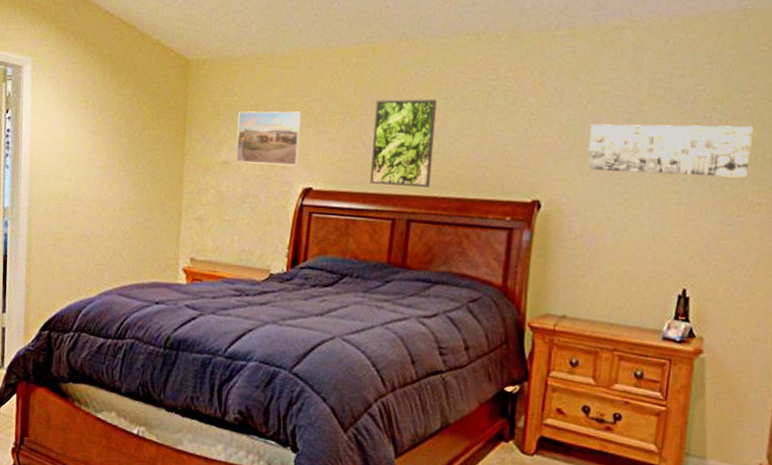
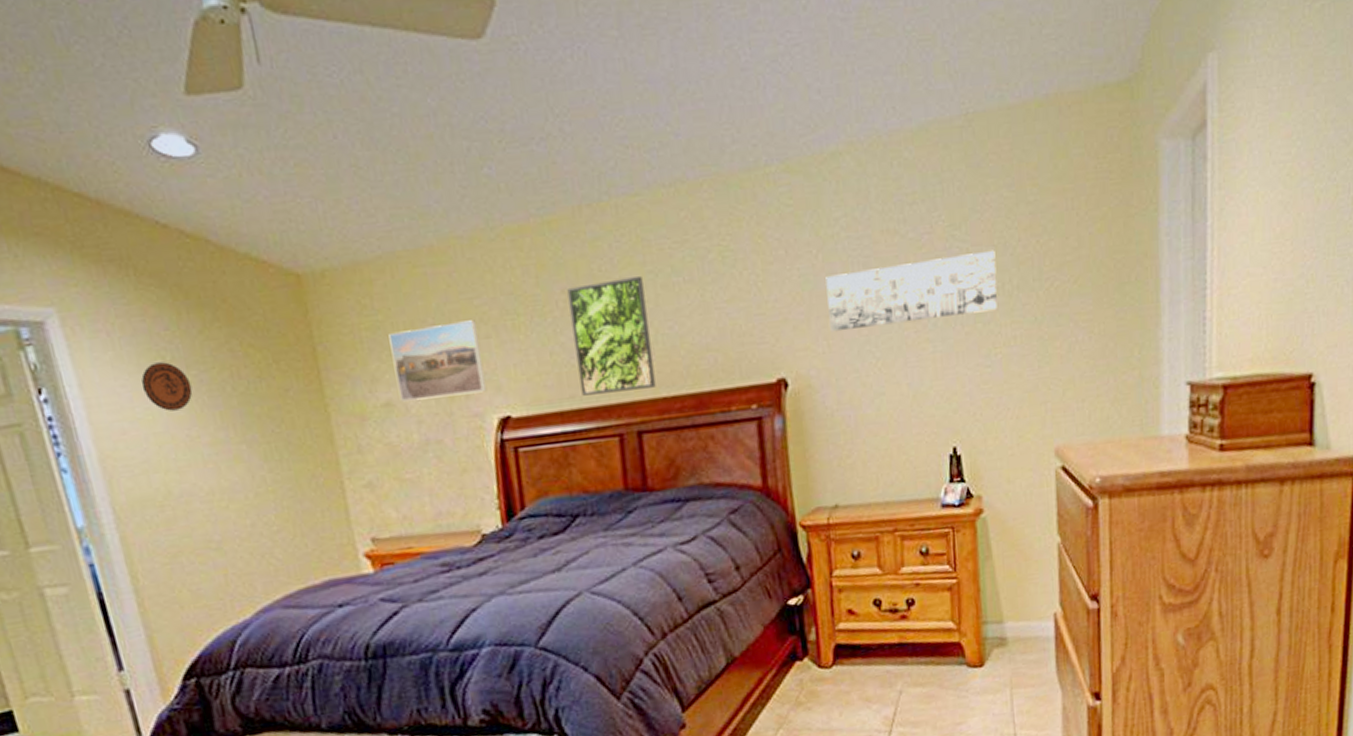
decorative plate: none [69,105,100,140] -> present [141,362,193,411]

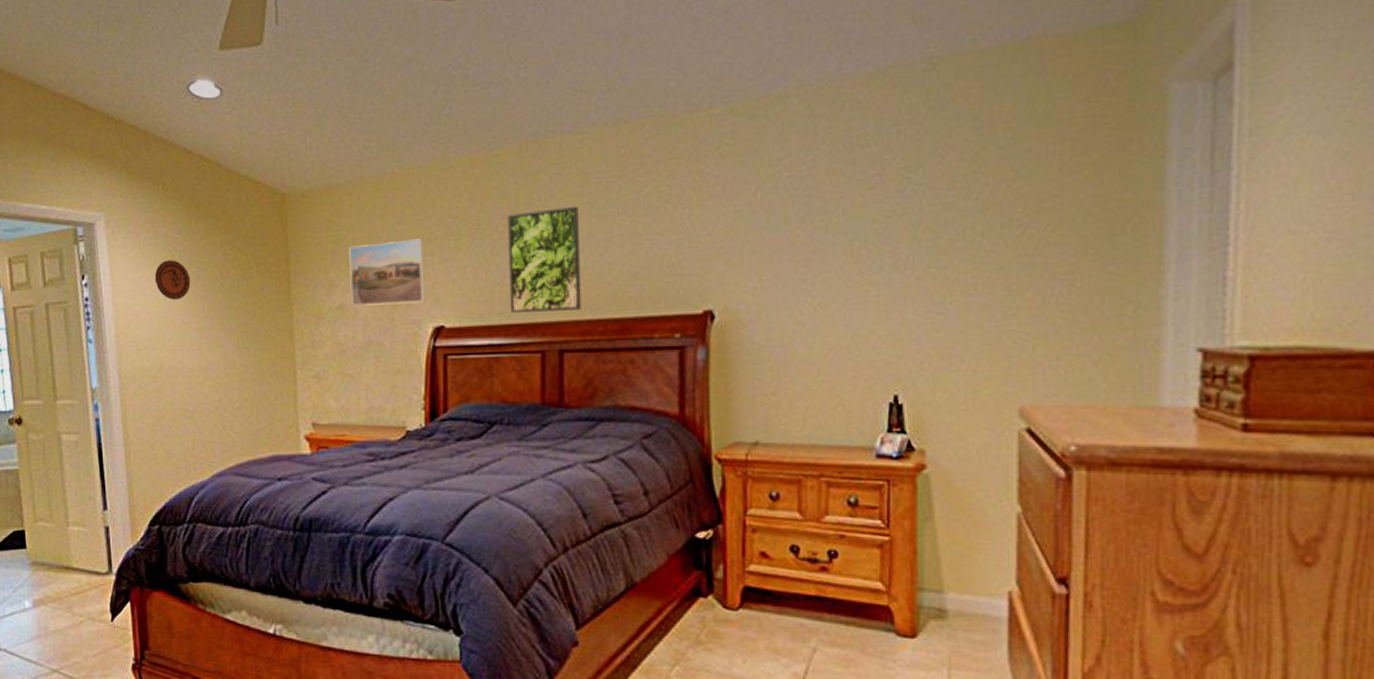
wall art: present [826,250,997,333] -> none [763,194,957,269]

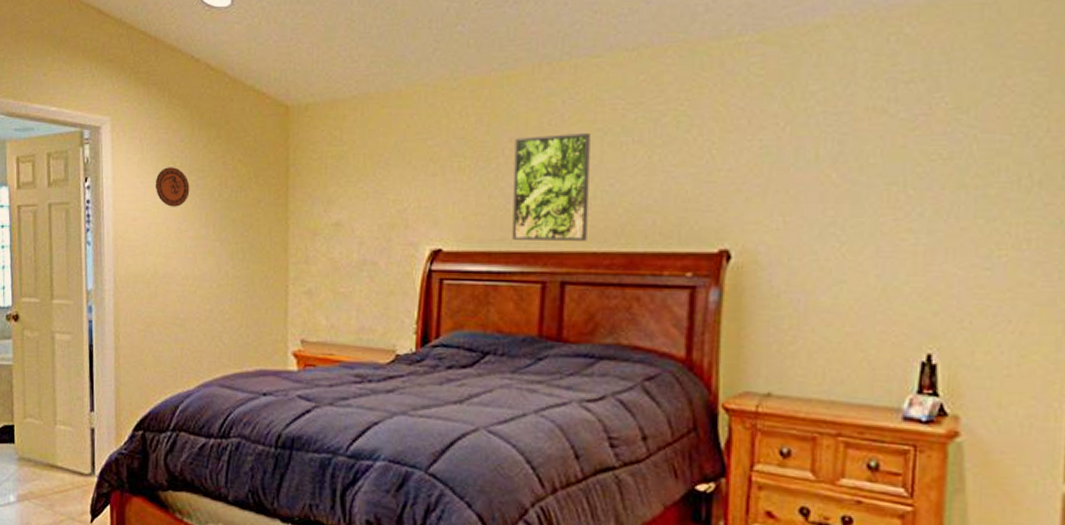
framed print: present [349,239,426,306] -> none [348,158,426,224]

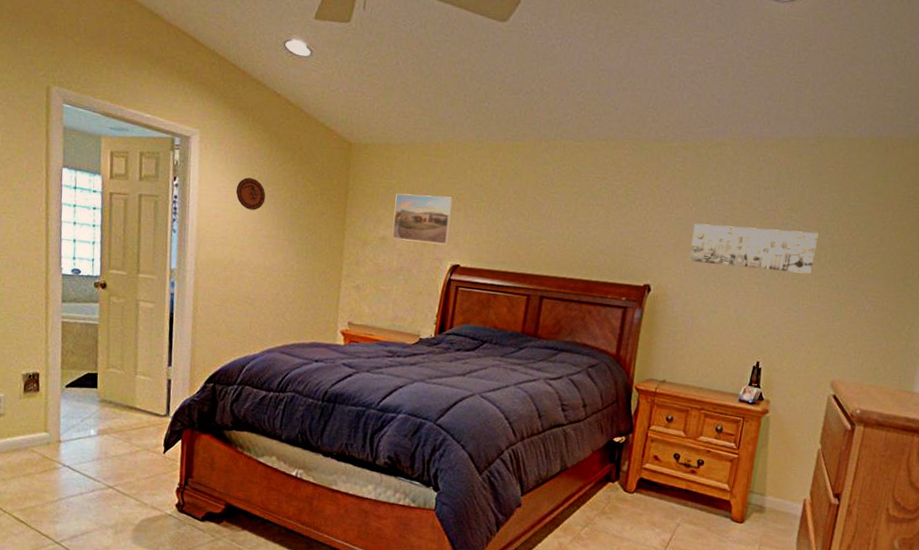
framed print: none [348,158,426,224] -> present [392,193,453,245]
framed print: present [512,133,590,241] -> none [510,191,570,269]
wall art: none [789,139,1013,209] -> present [689,223,818,274]

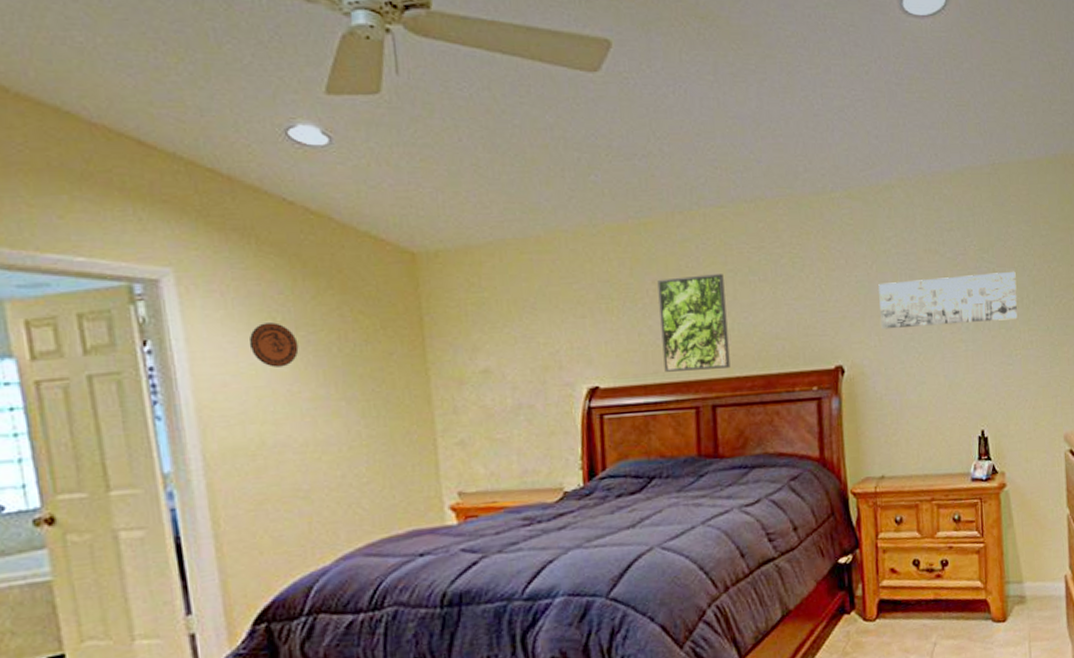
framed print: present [392,193,453,245] -> none [492,302,579,369]
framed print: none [510,191,570,269] -> present [657,274,731,372]

